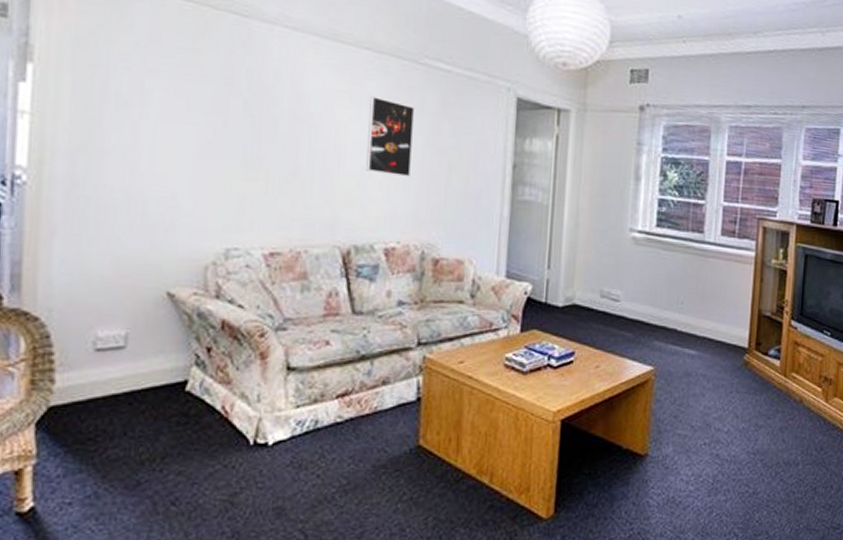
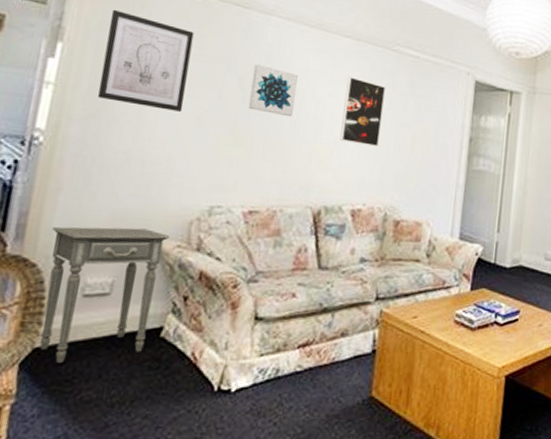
side table: none [52,275,185,421] -> present [39,226,170,363]
wall art: none [82,21,187,142] -> present [97,9,194,112]
wall art: none [258,84,312,146] -> present [248,64,298,117]

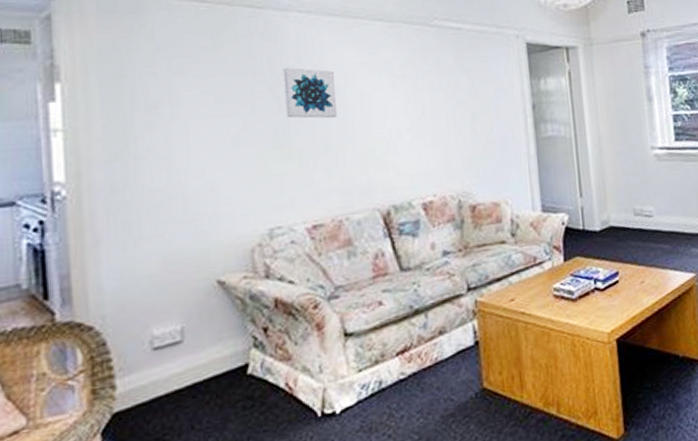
side table: present [39,226,170,363] -> none [102,266,234,423]
wall art: present [97,9,194,112] -> none [108,35,215,137]
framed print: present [340,77,386,147] -> none [389,63,437,134]

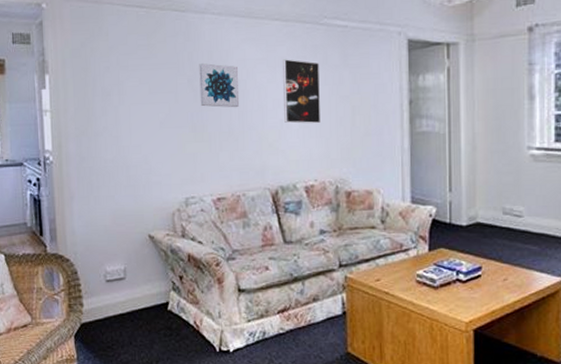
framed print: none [389,63,437,134] -> present [283,59,320,124]

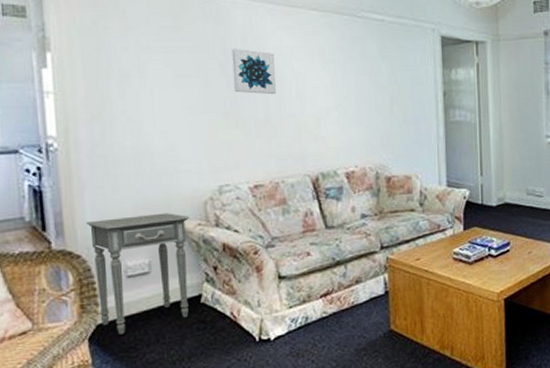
side table: none [74,223,160,334] -> present [87,213,190,334]
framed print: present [283,59,320,124] -> none [321,49,360,112]

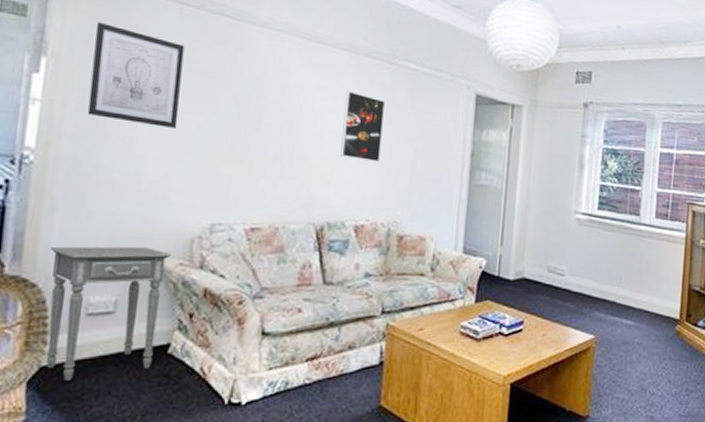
wall art: none [88,13,175,104] -> present [87,21,185,128]
wall art: present [232,49,277,95] -> none [245,79,295,133]
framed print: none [321,49,360,112] -> present [340,91,386,163]

